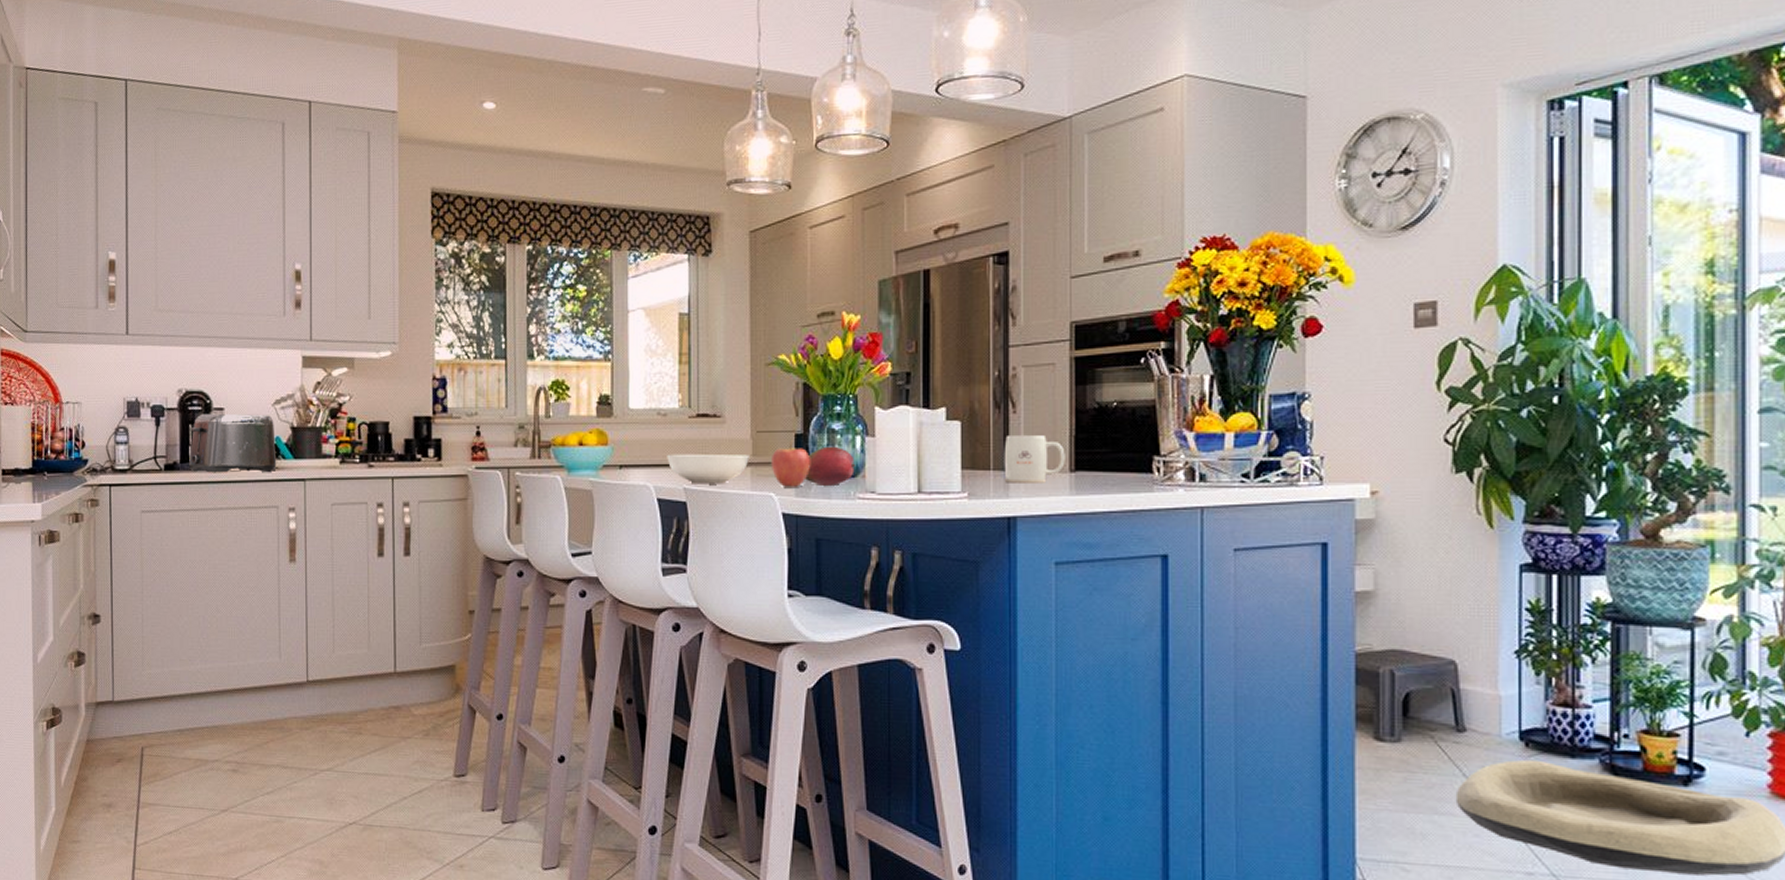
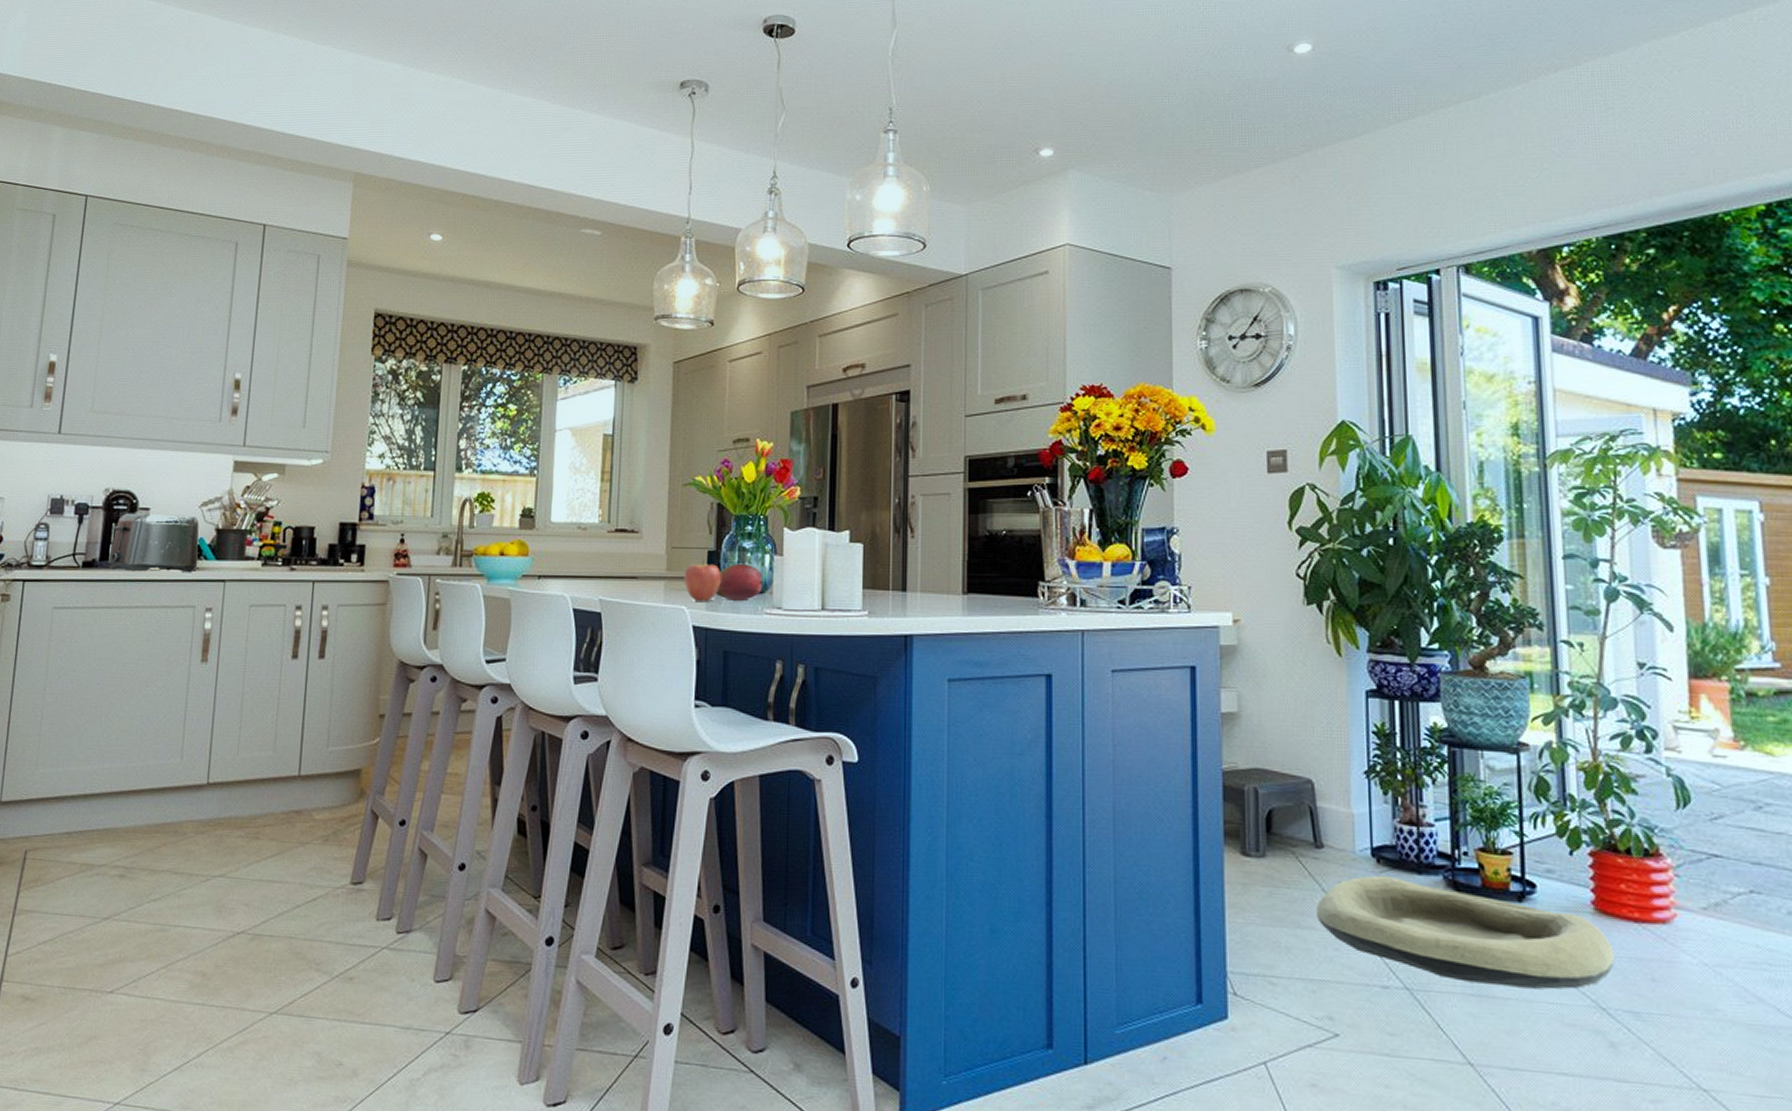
bowl: present [667,453,749,484] -> none [584,566,664,597]
mug: present [1004,434,1065,483] -> none [902,557,959,604]

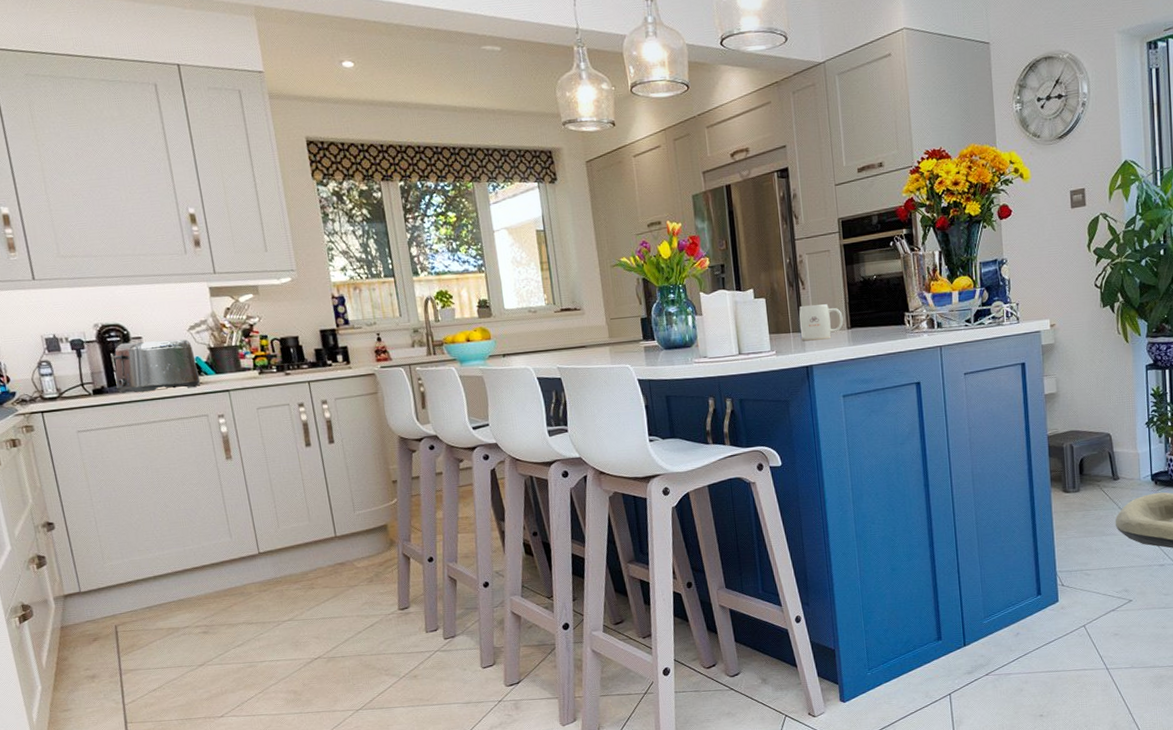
fruit: present [683,555,722,603] -> none [624,322,656,360]
fruit: present [716,563,765,601] -> none [652,325,690,356]
mug: none [902,557,959,604] -> present [798,304,844,342]

